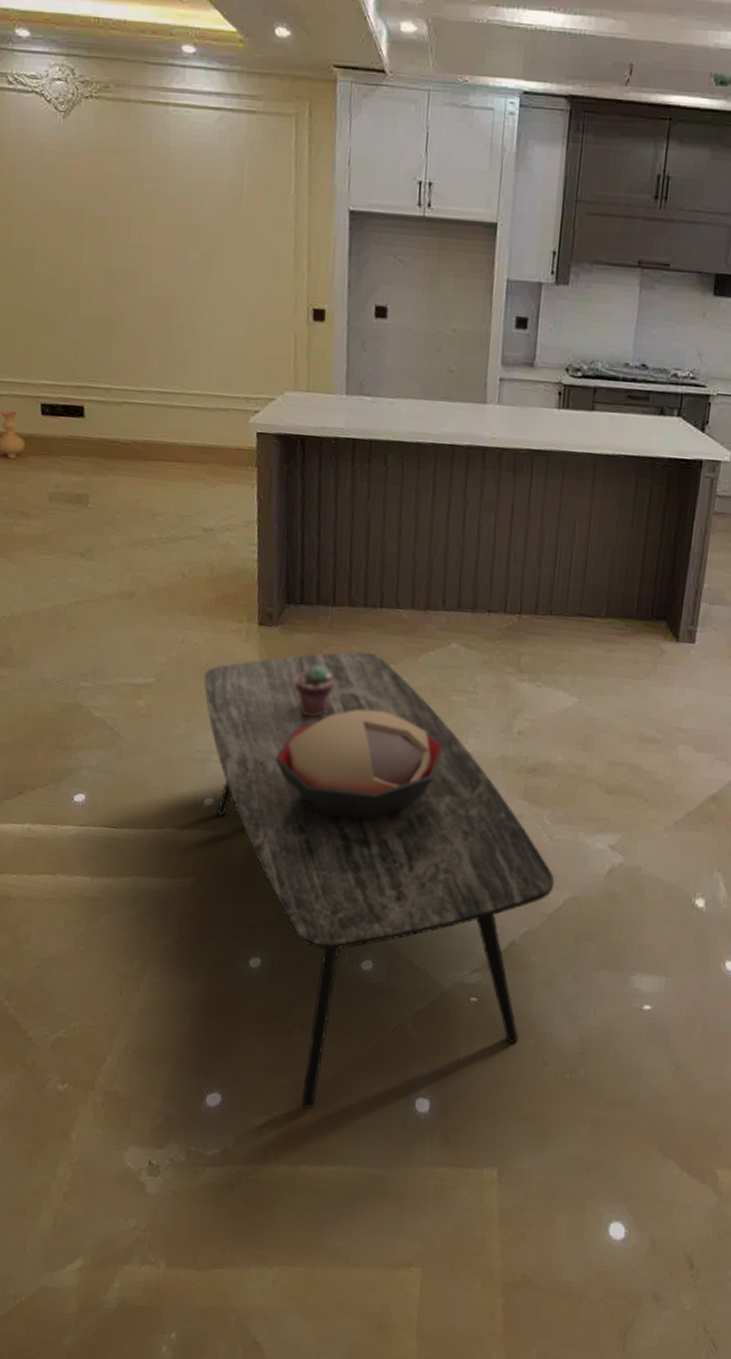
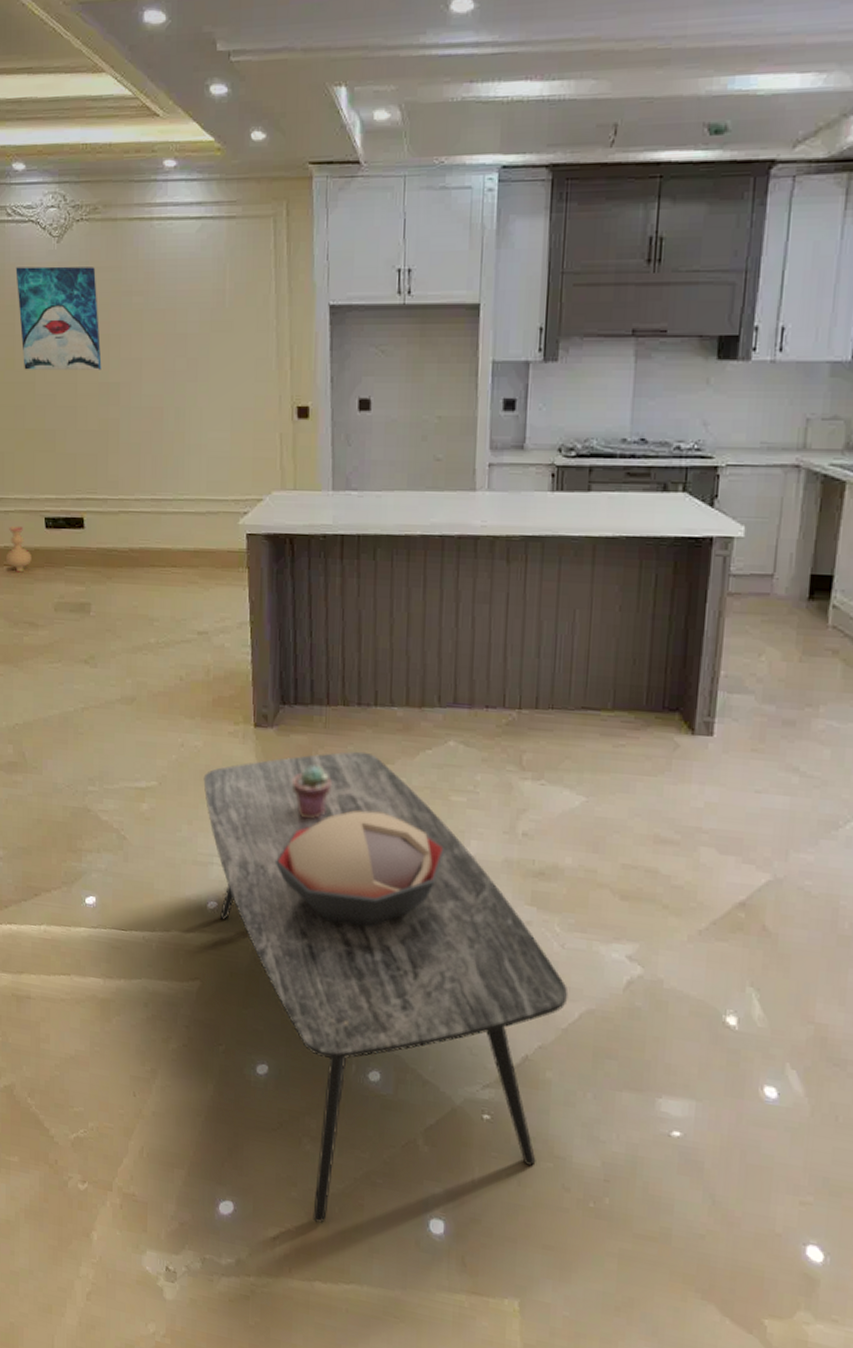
wall art: none [16,139,109,255] -> present [15,266,102,370]

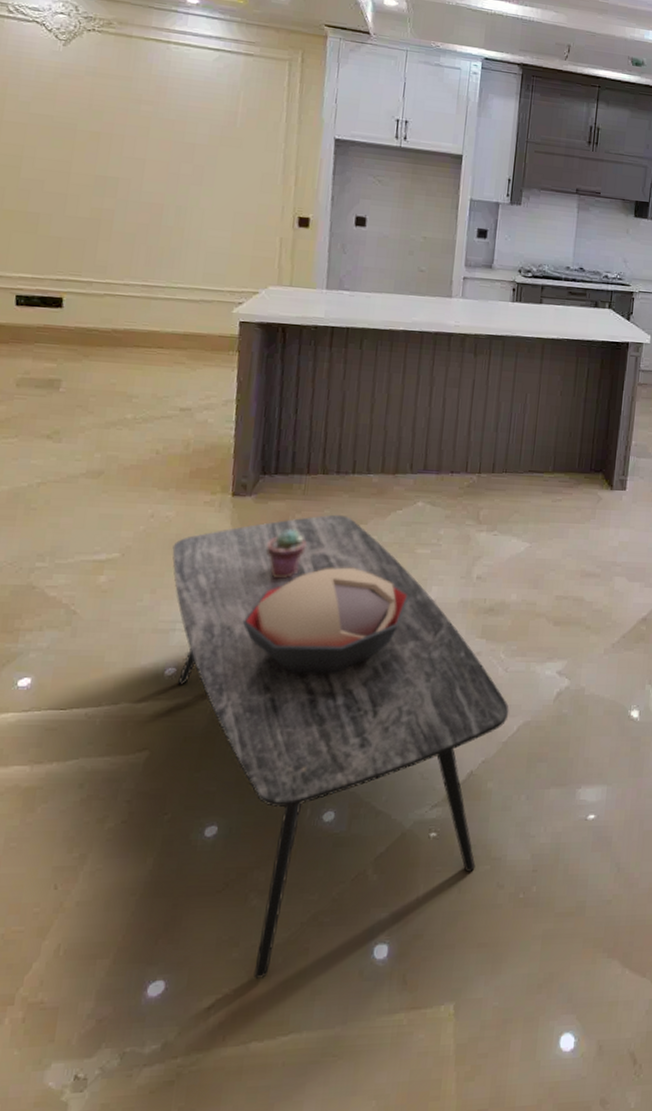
wall art: present [15,266,102,370] -> none [9,60,104,164]

